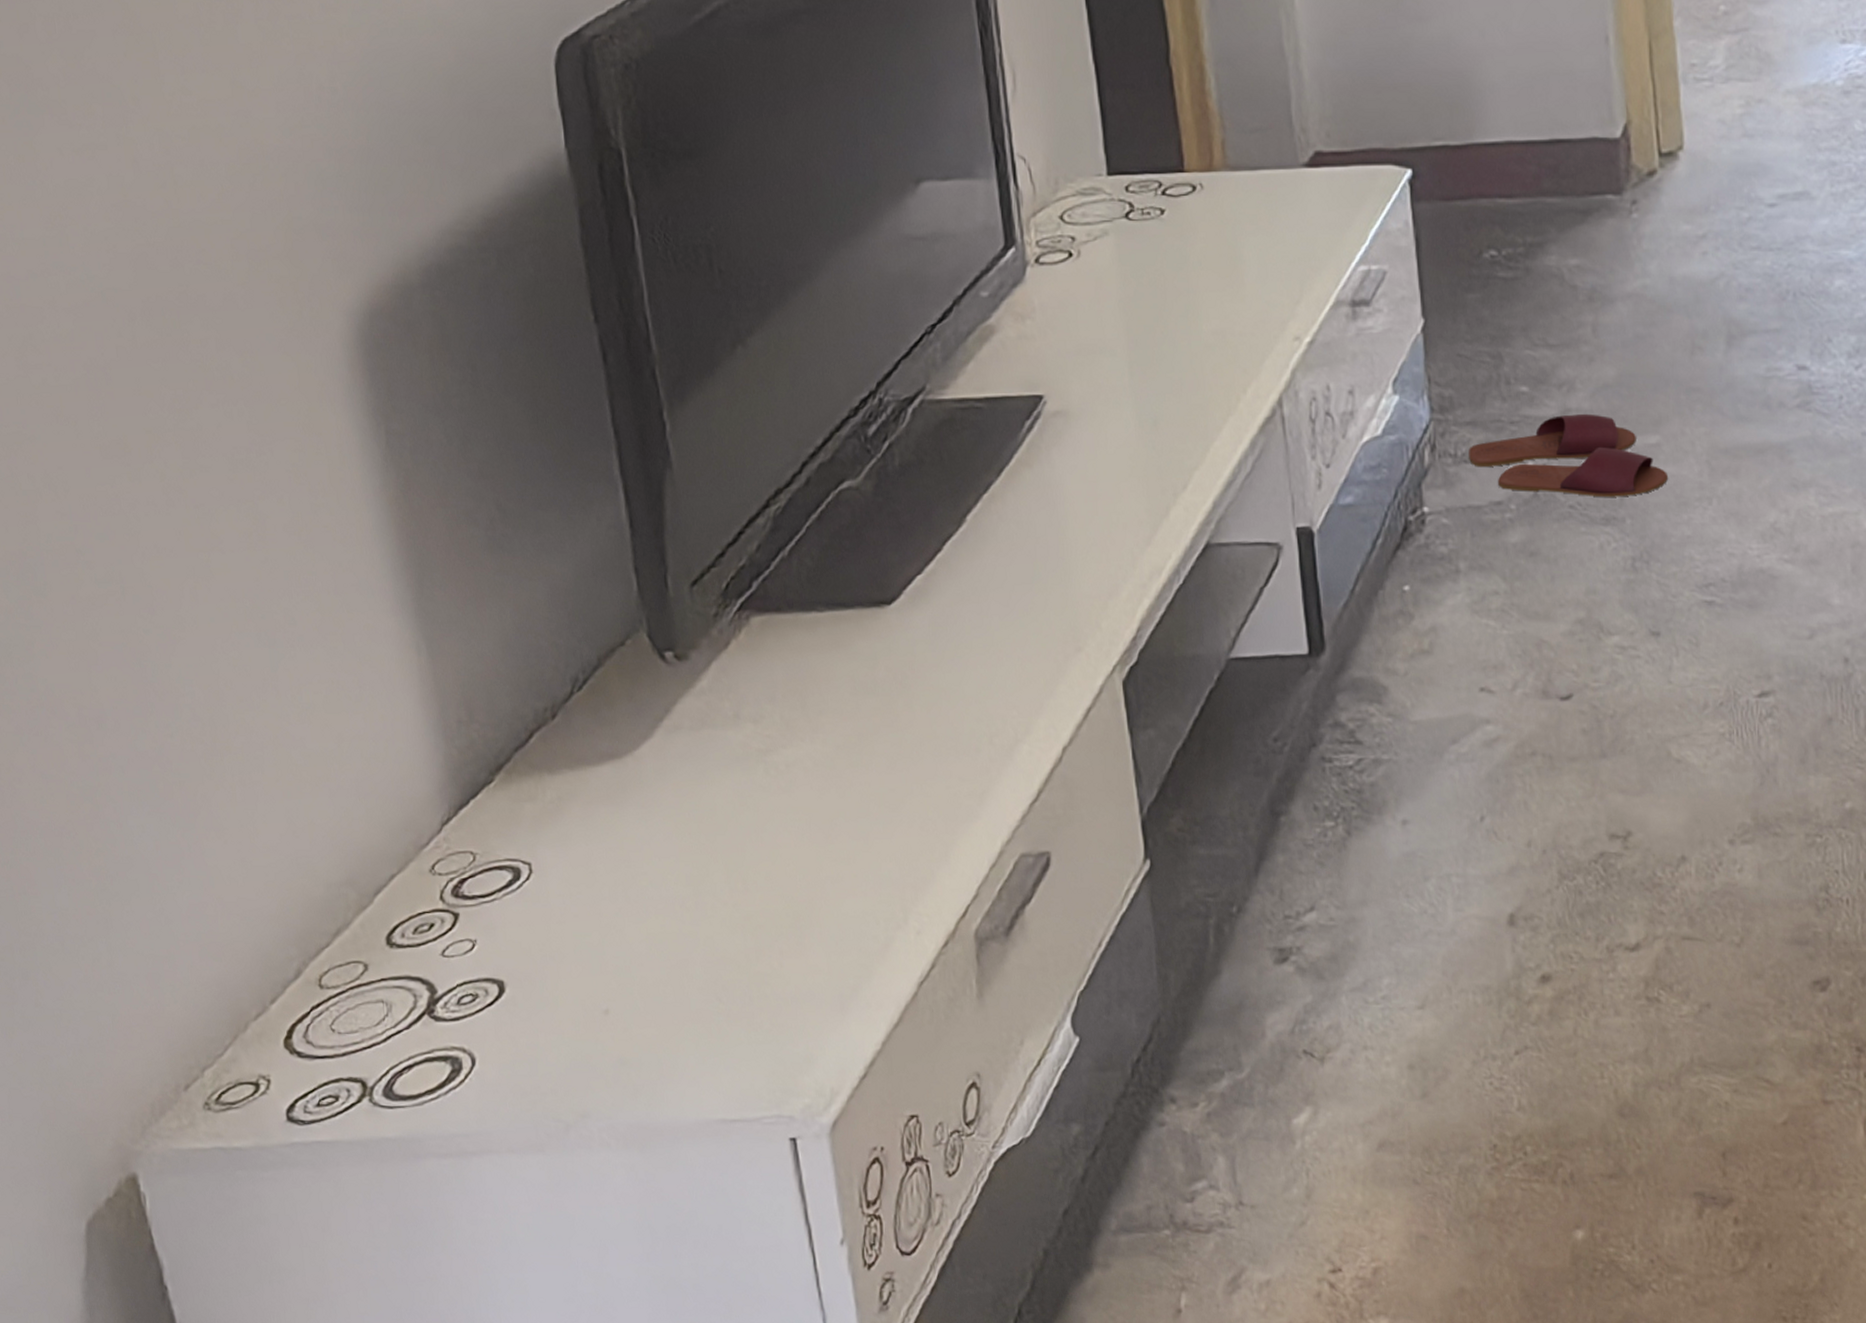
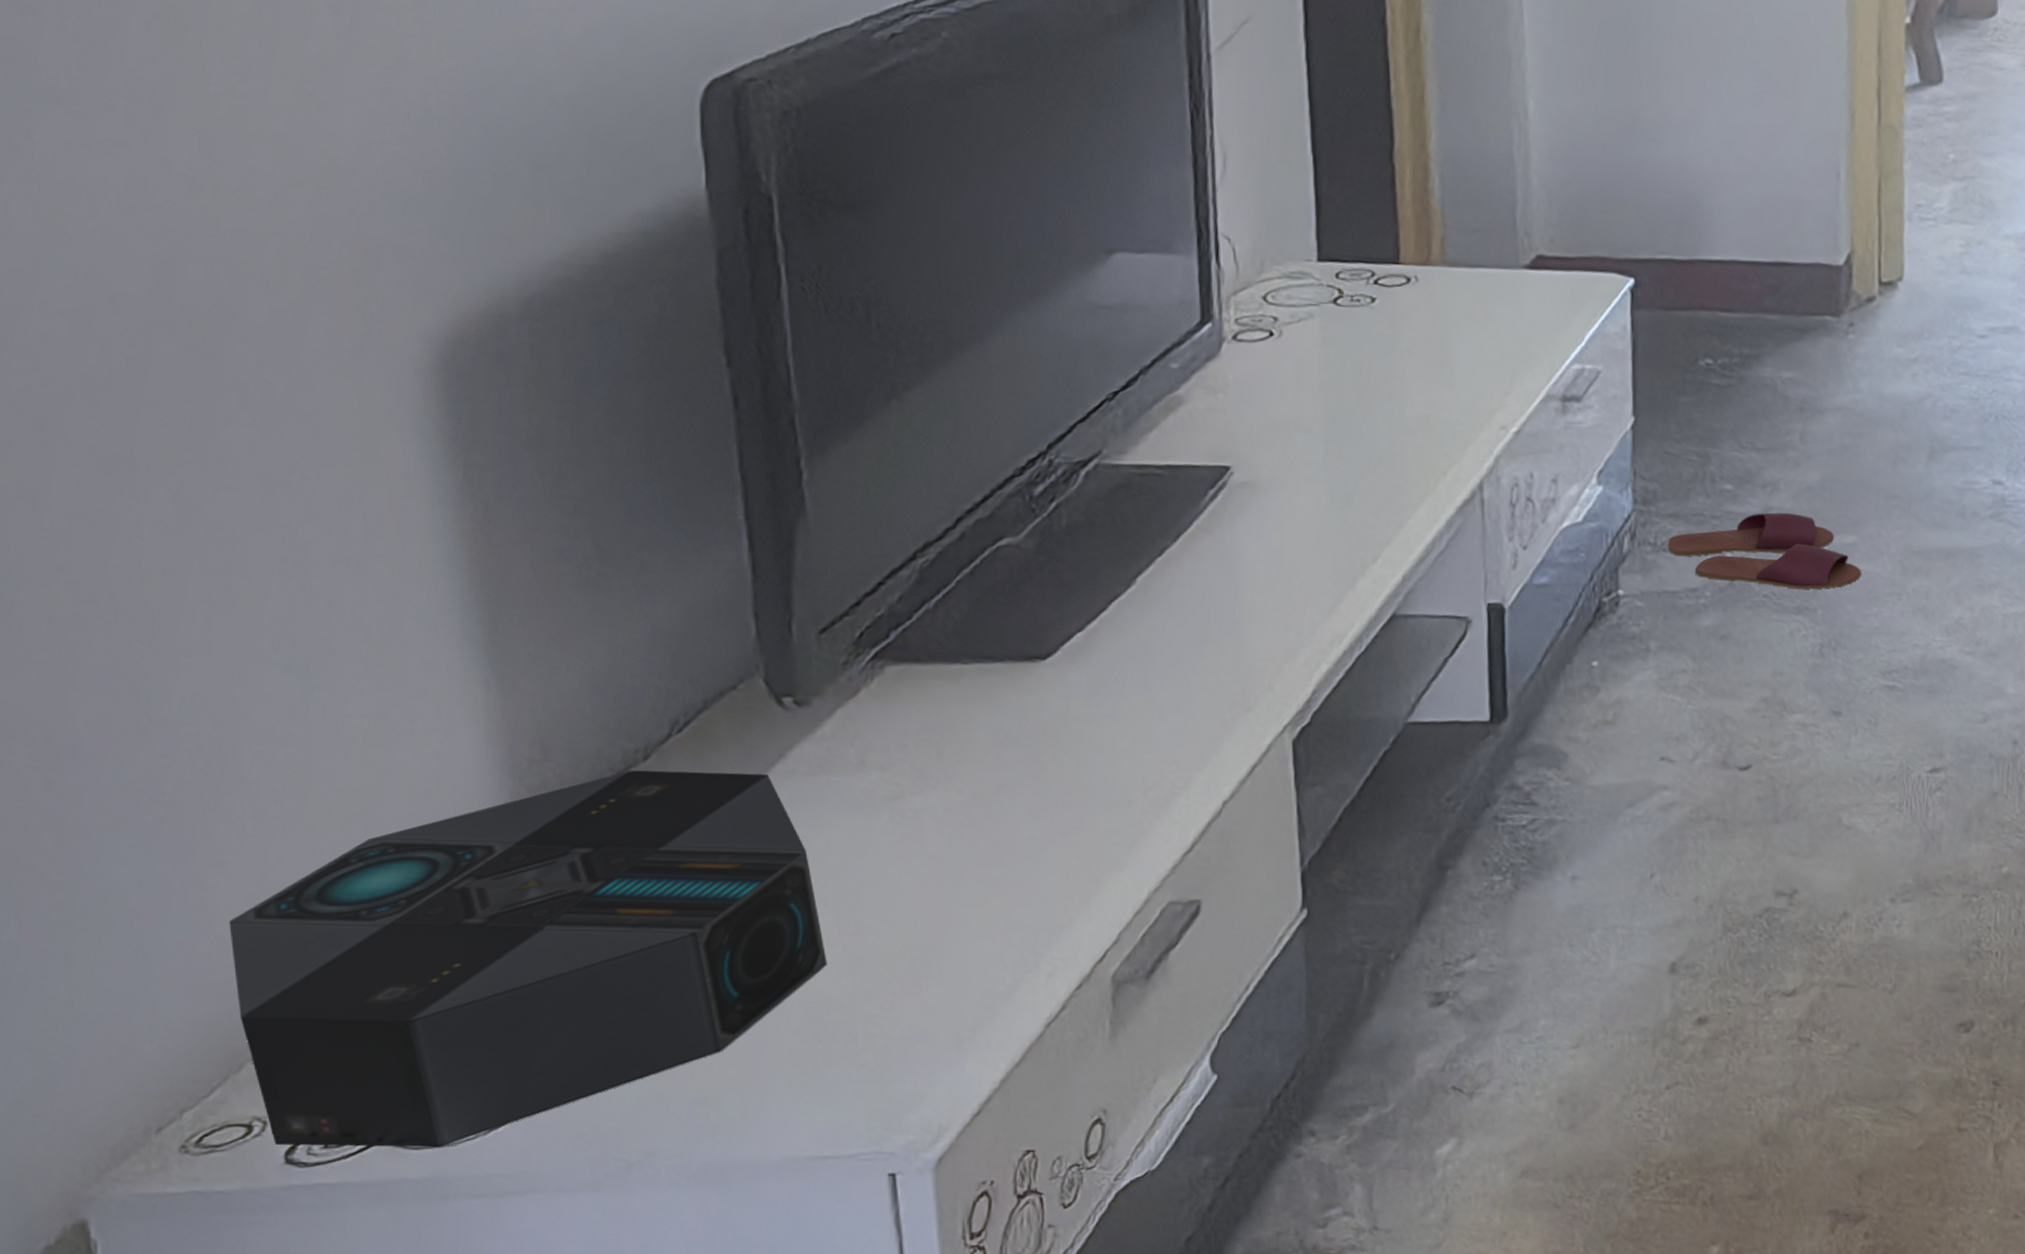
speaker: none [228,728,722,1107] -> present [229,770,827,1148]

